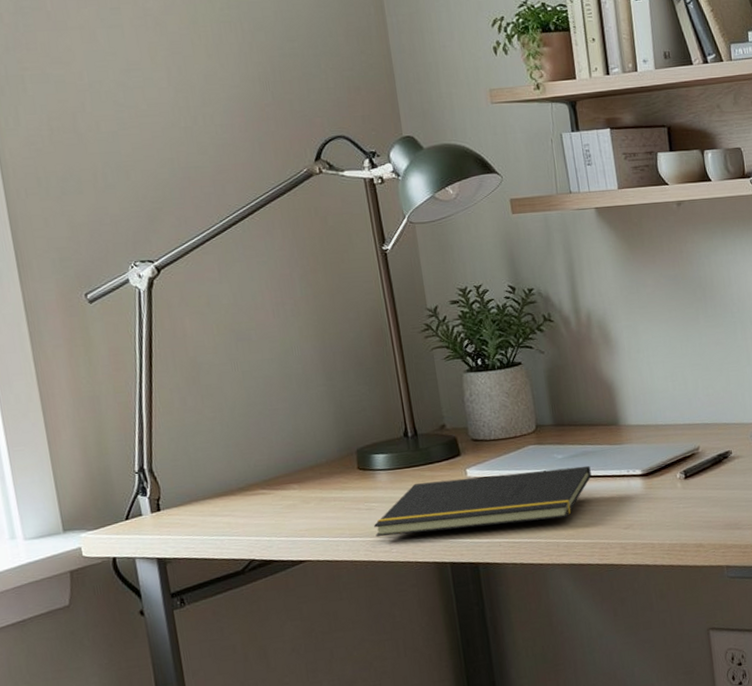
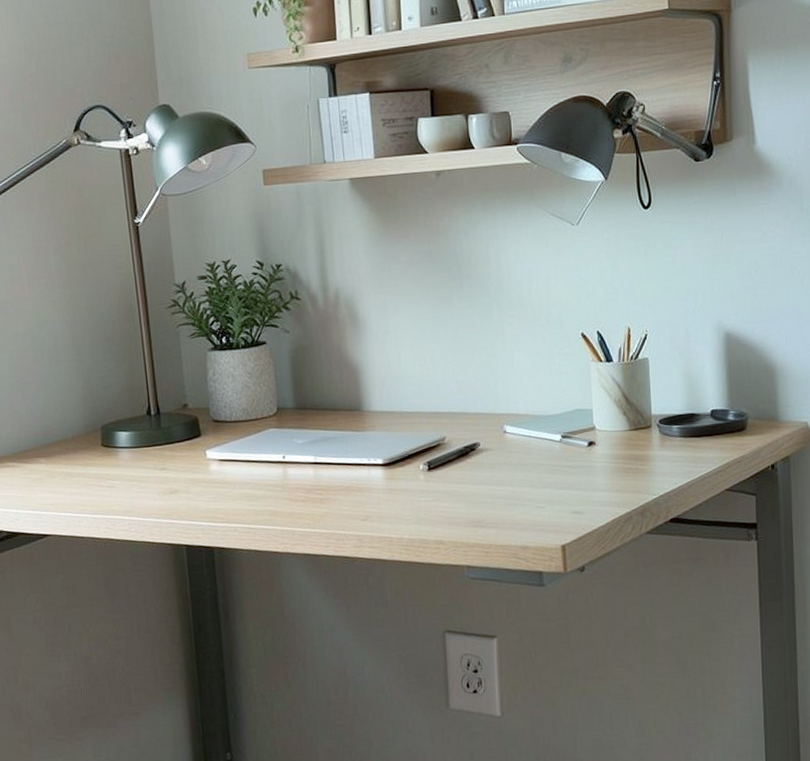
notepad: present [374,465,592,537] -> none [115,452,331,515]

